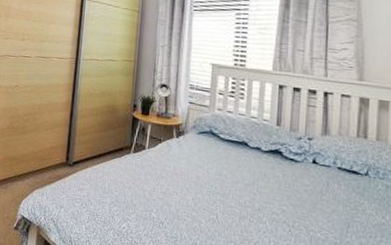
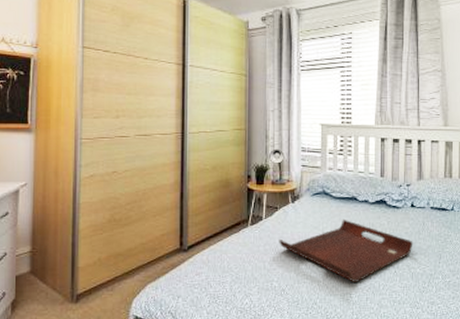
serving tray: none [160,162,314,233] -> present [279,219,413,282]

